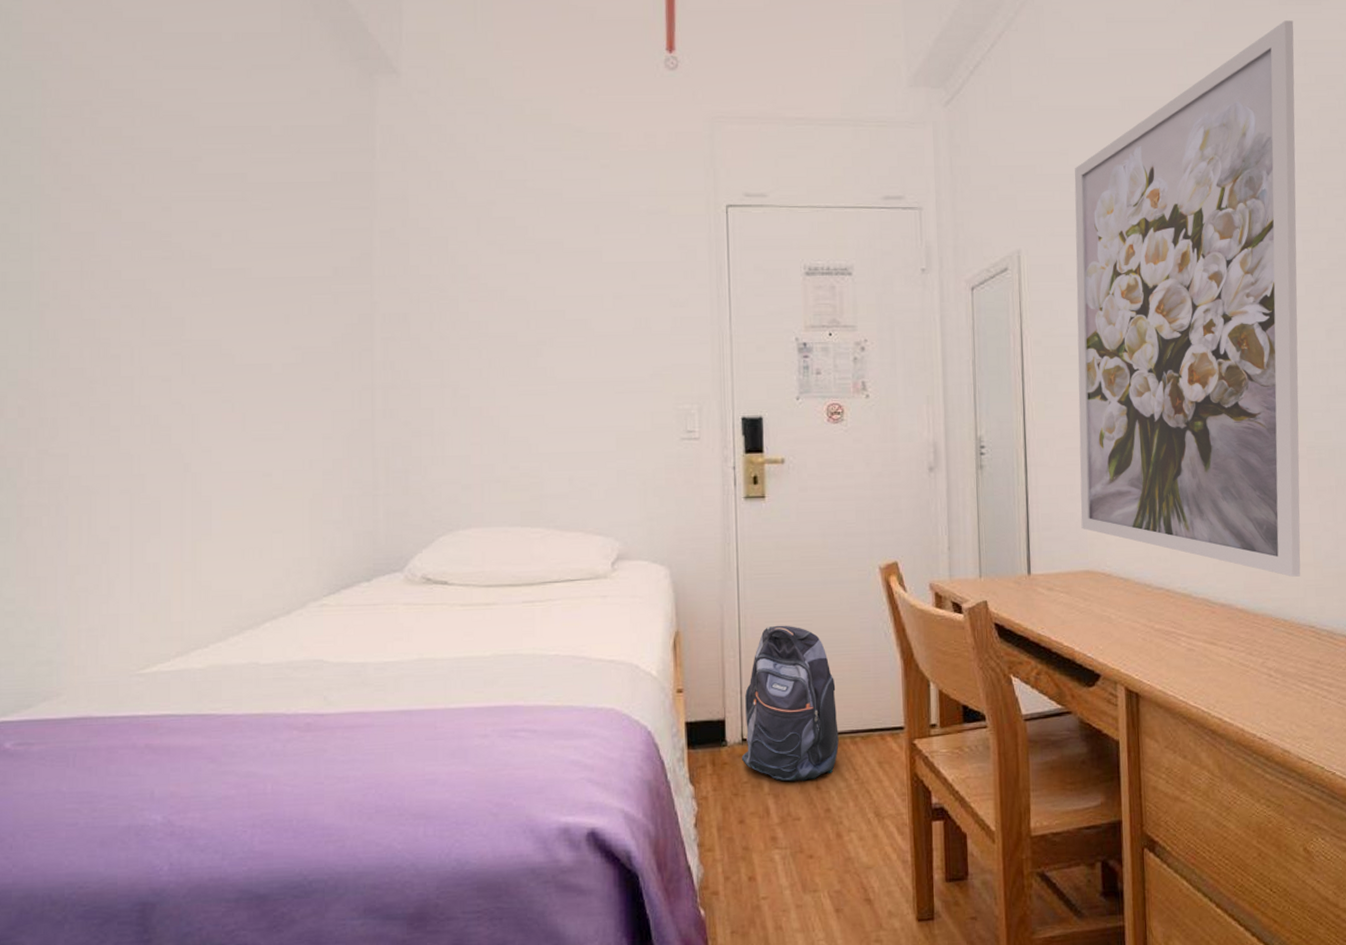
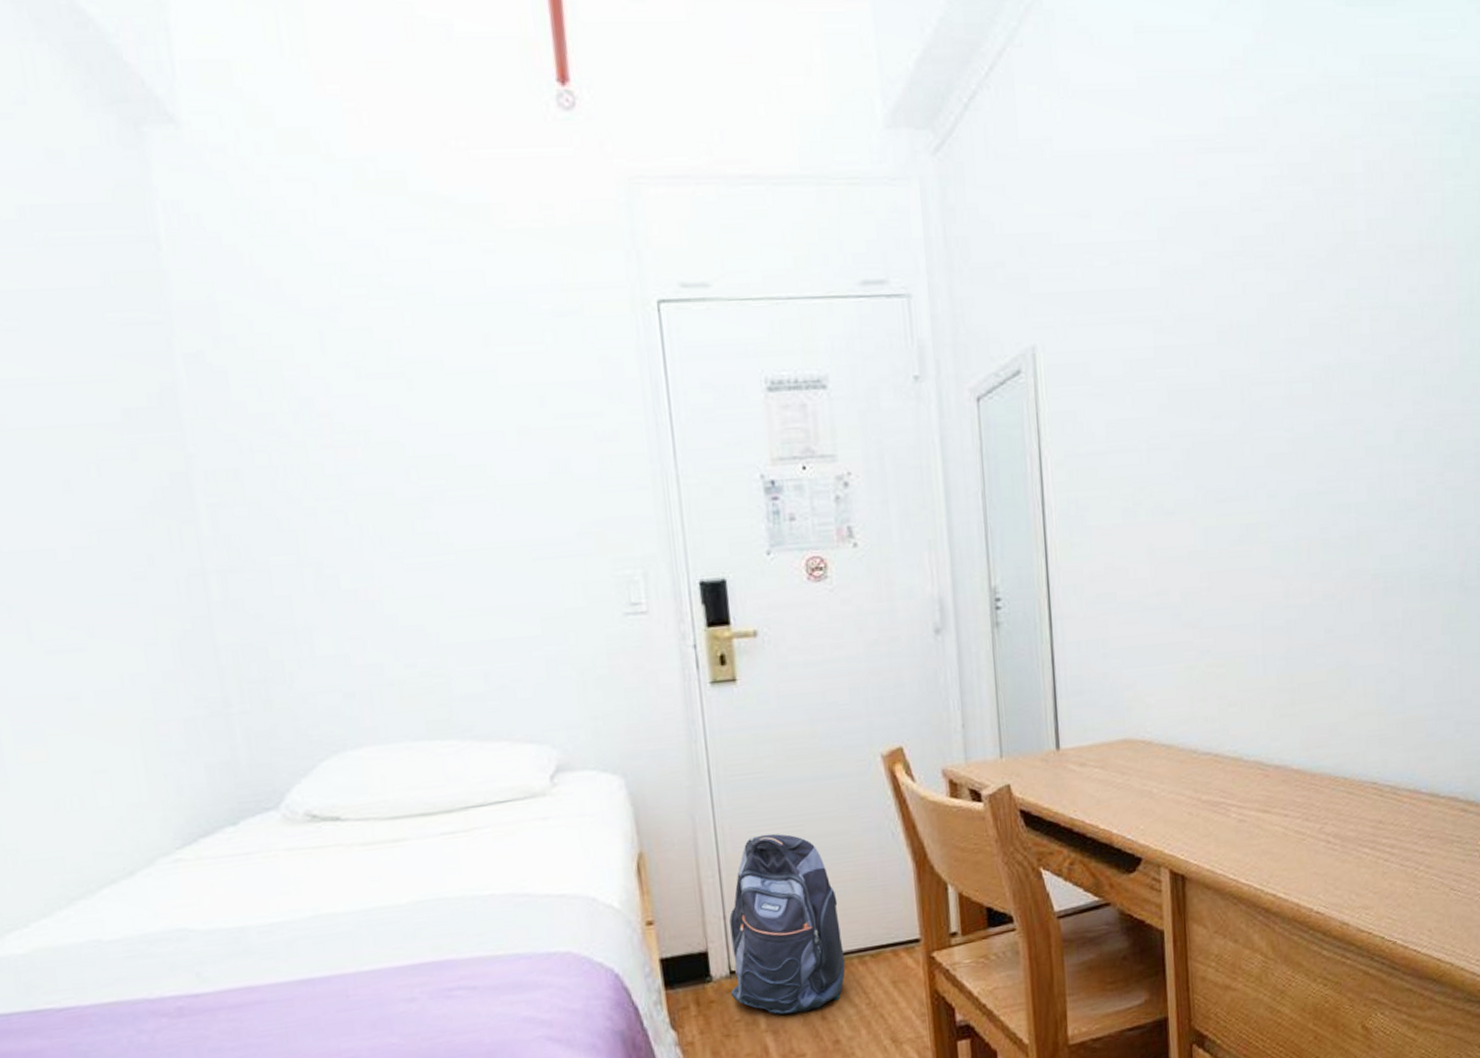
wall art: present [1074,20,1301,577] -> none [1099,27,1364,728]

